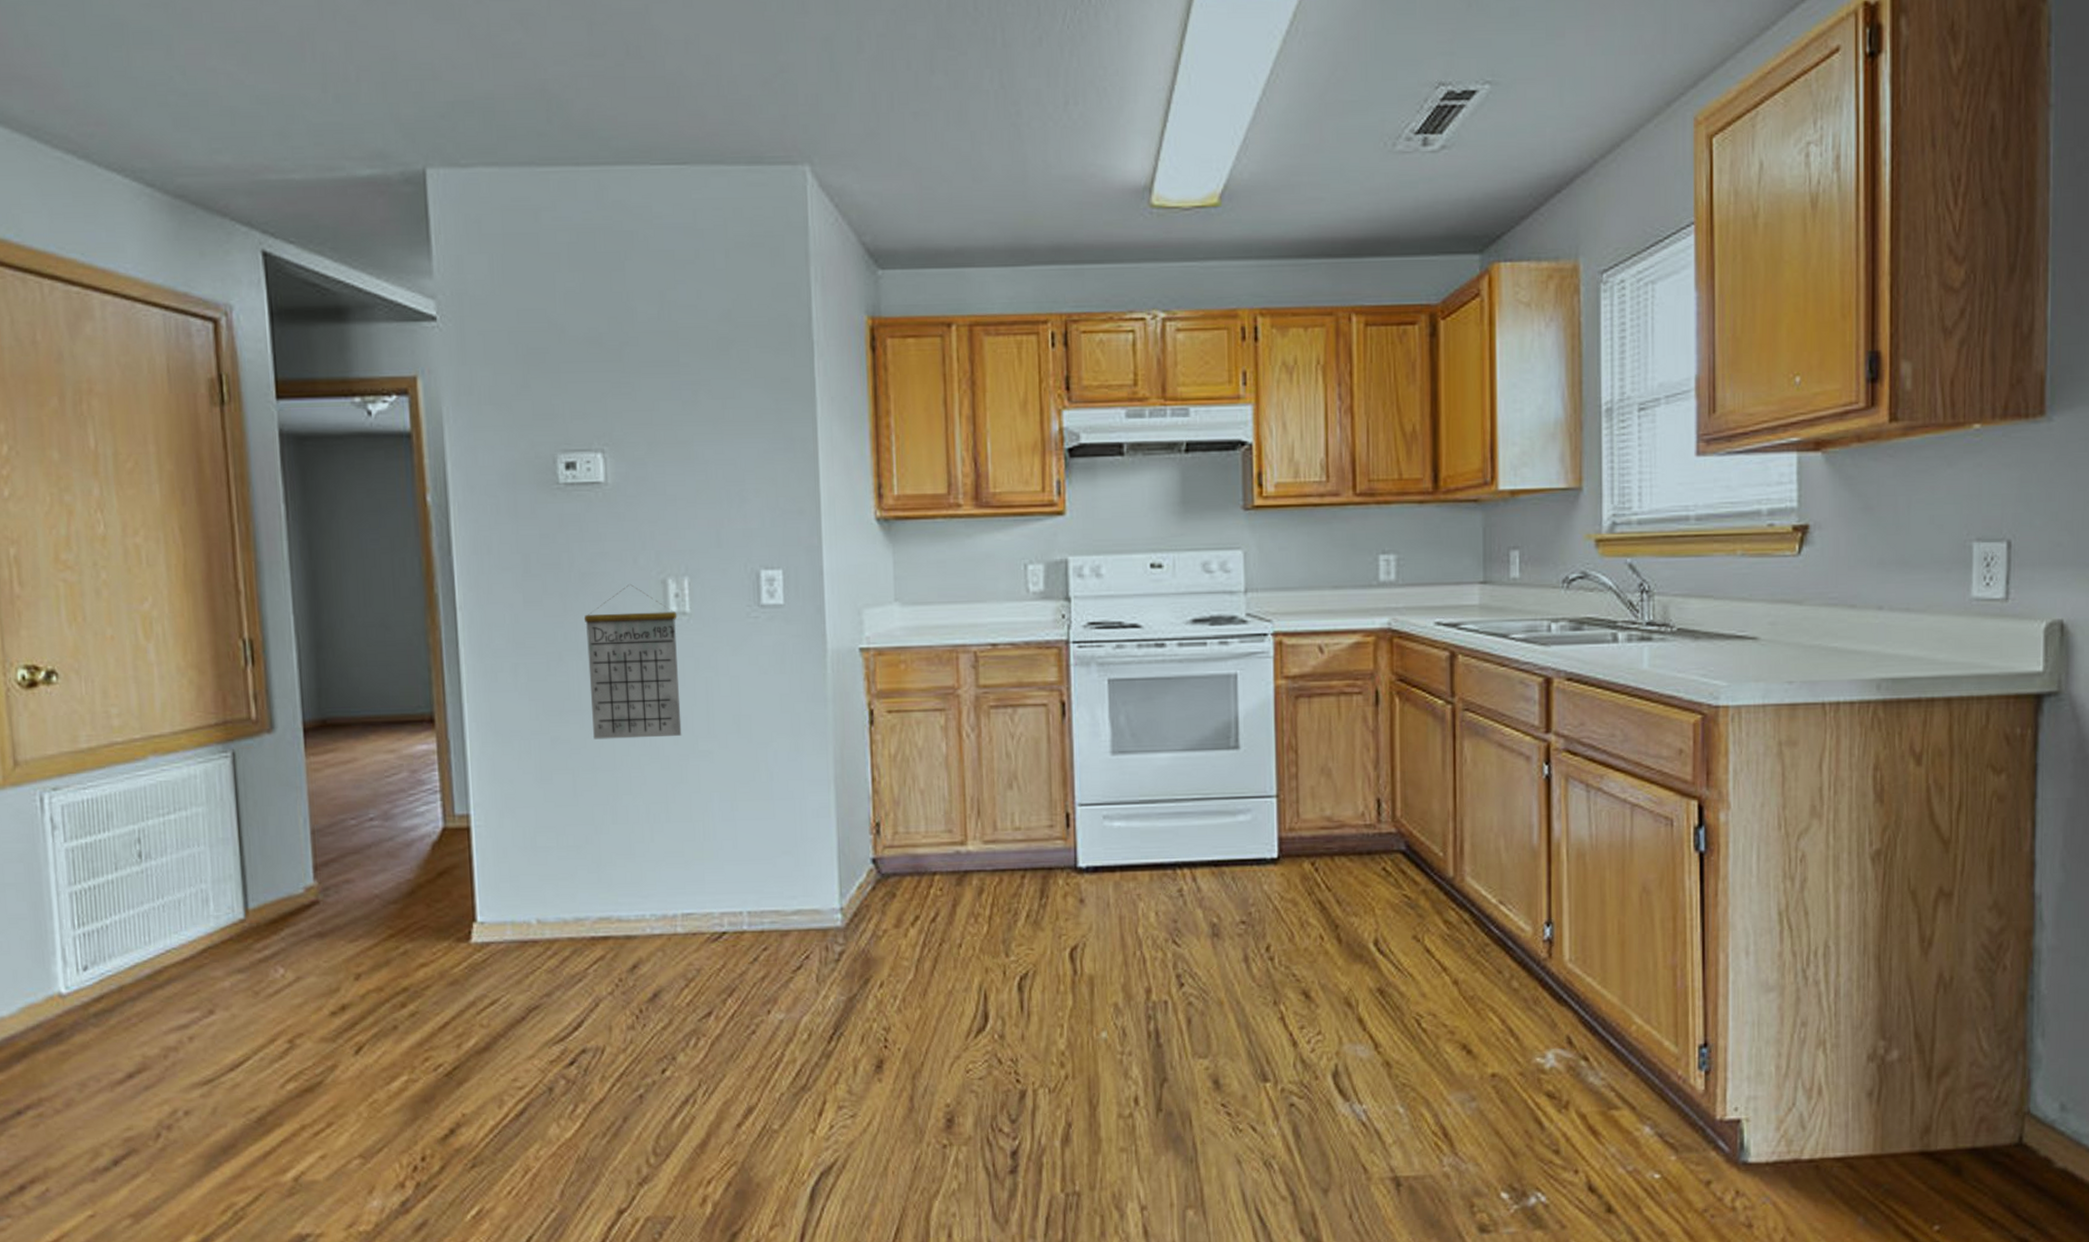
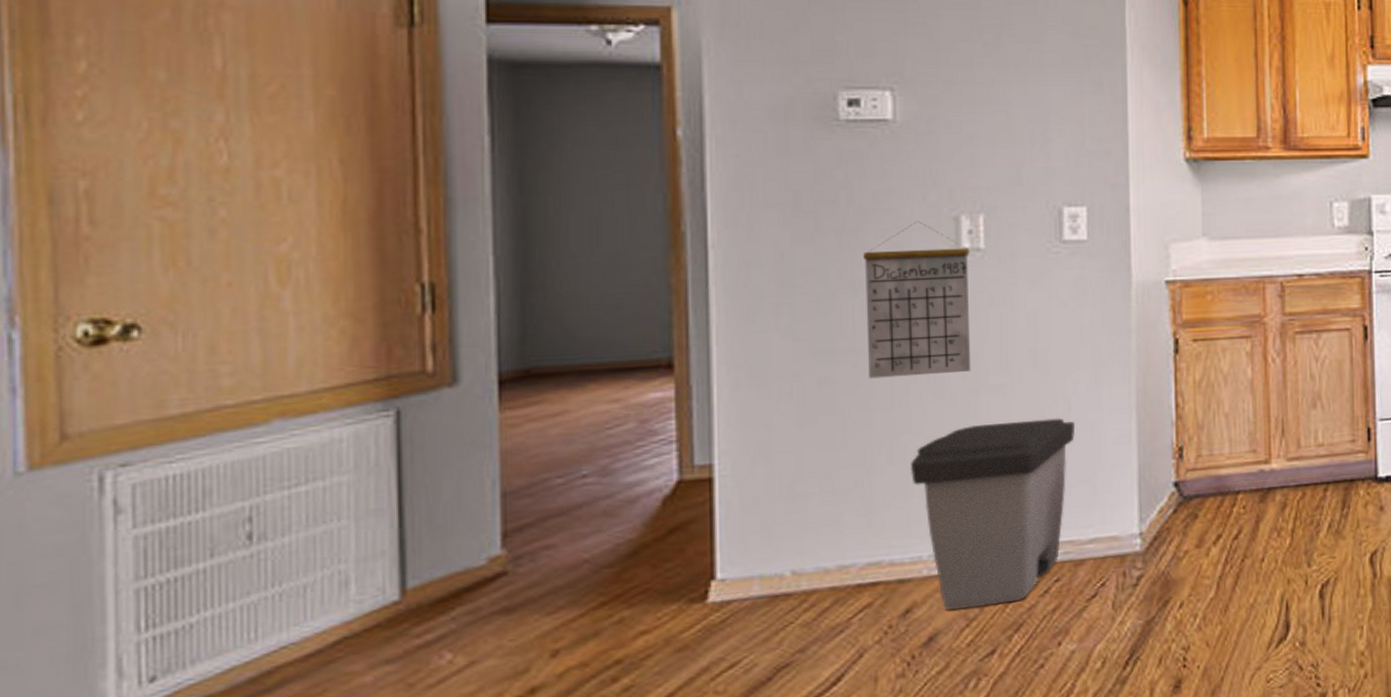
trash can: none [632,786,777,969] -> present [910,418,1075,610]

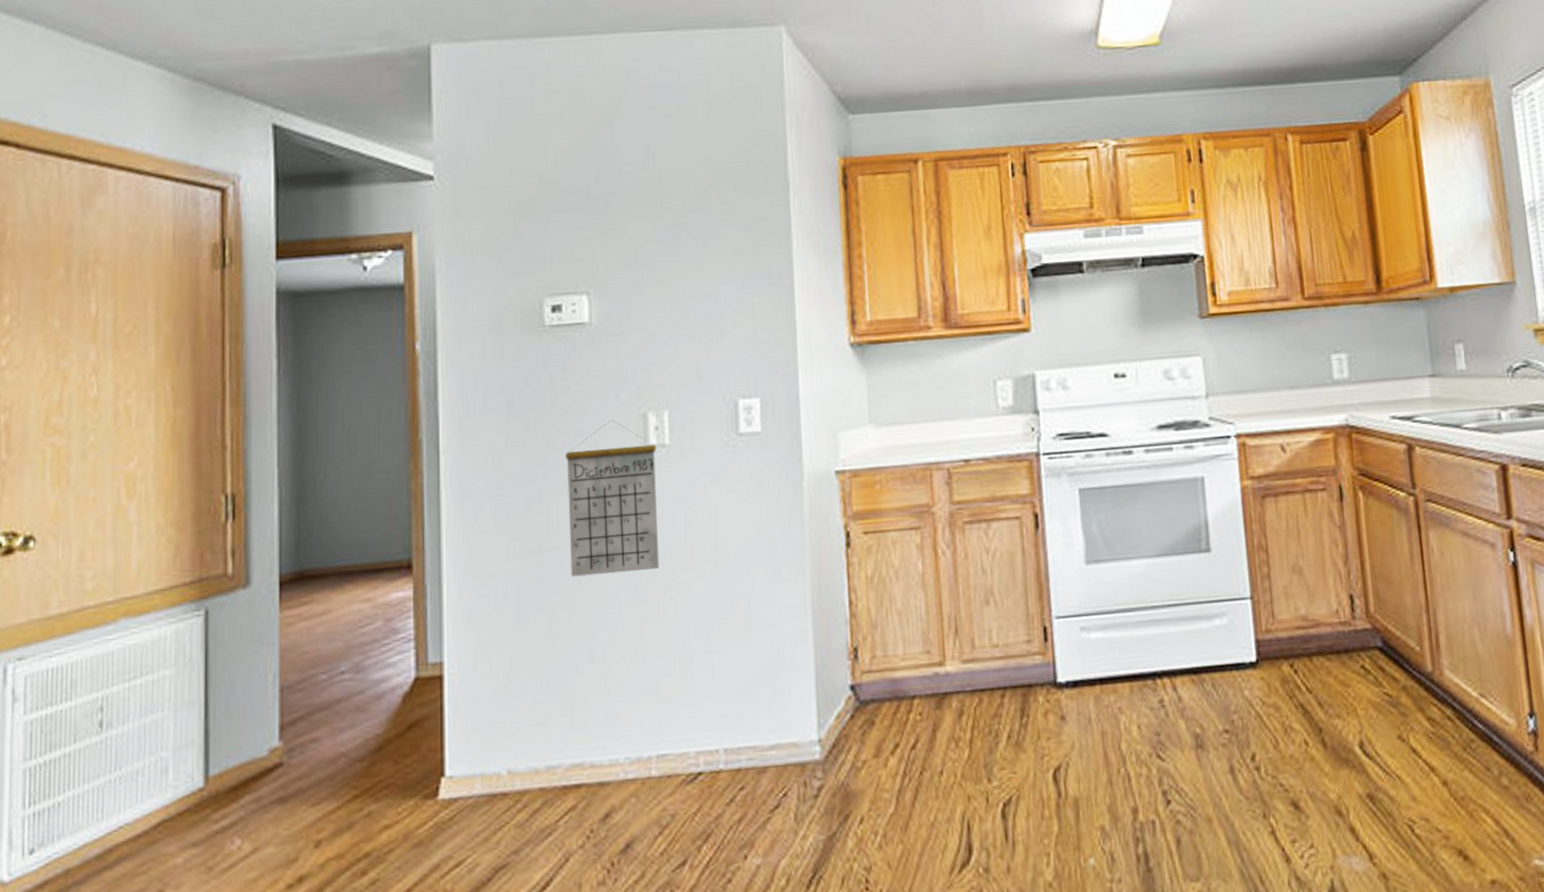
trash can: present [910,418,1075,610] -> none [607,616,755,816]

